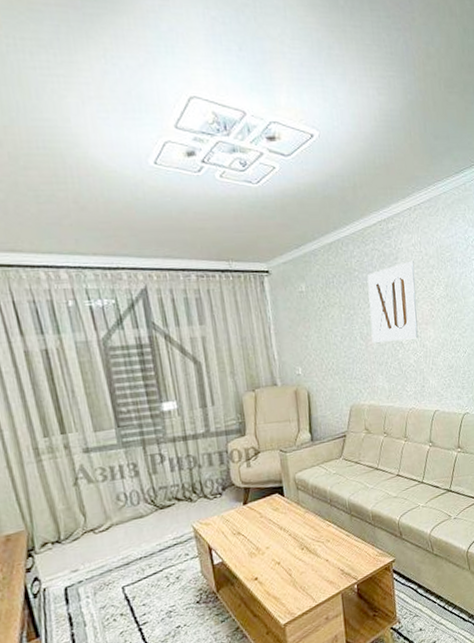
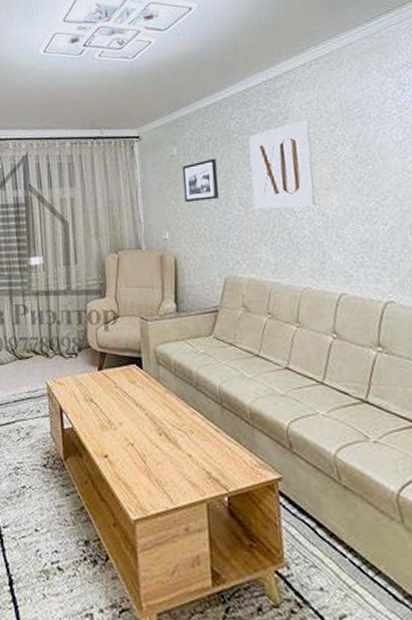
picture frame: none [310,295,344,339] -> present [182,158,219,203]

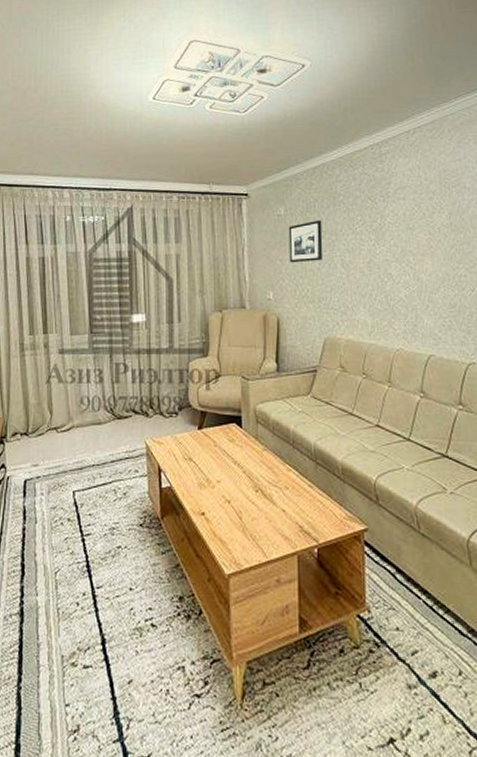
wall art: present [248,119,316,209] -> none [353,185,412,272]

